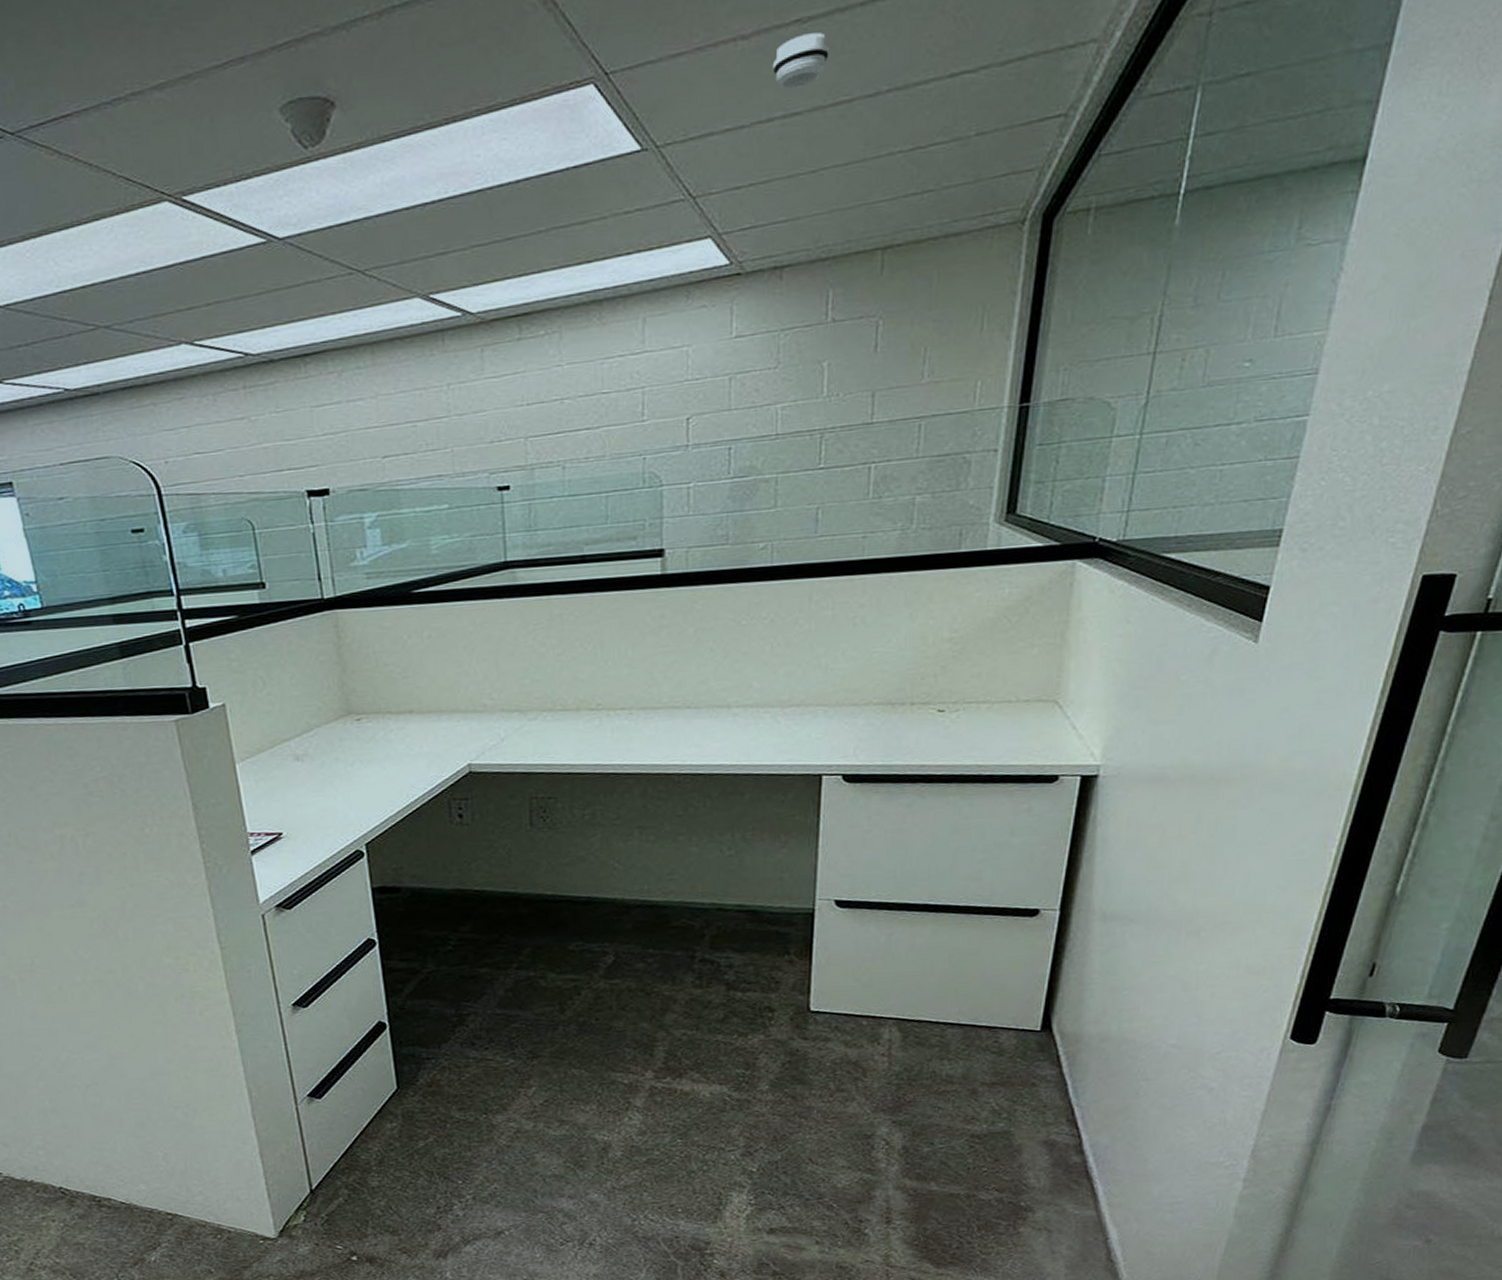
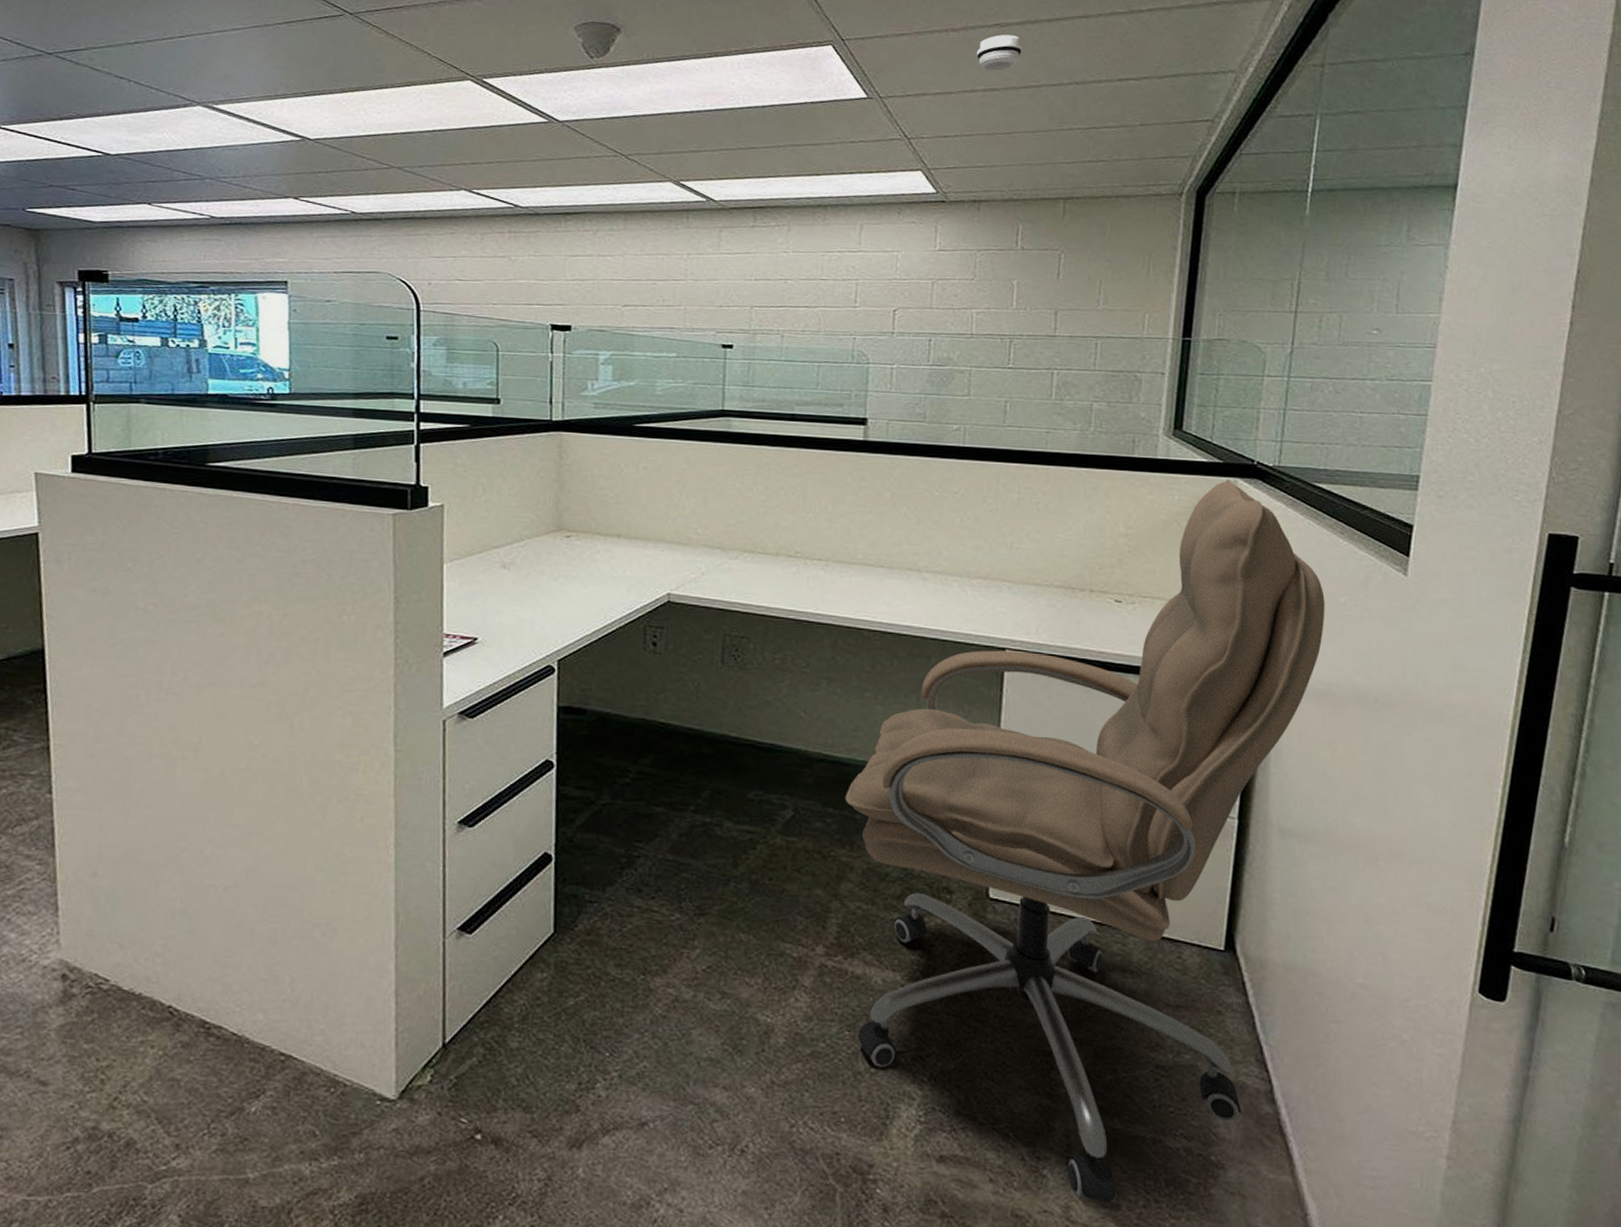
office chair: none [664,562,1165,1249] -> present [845,479,1325,1203]

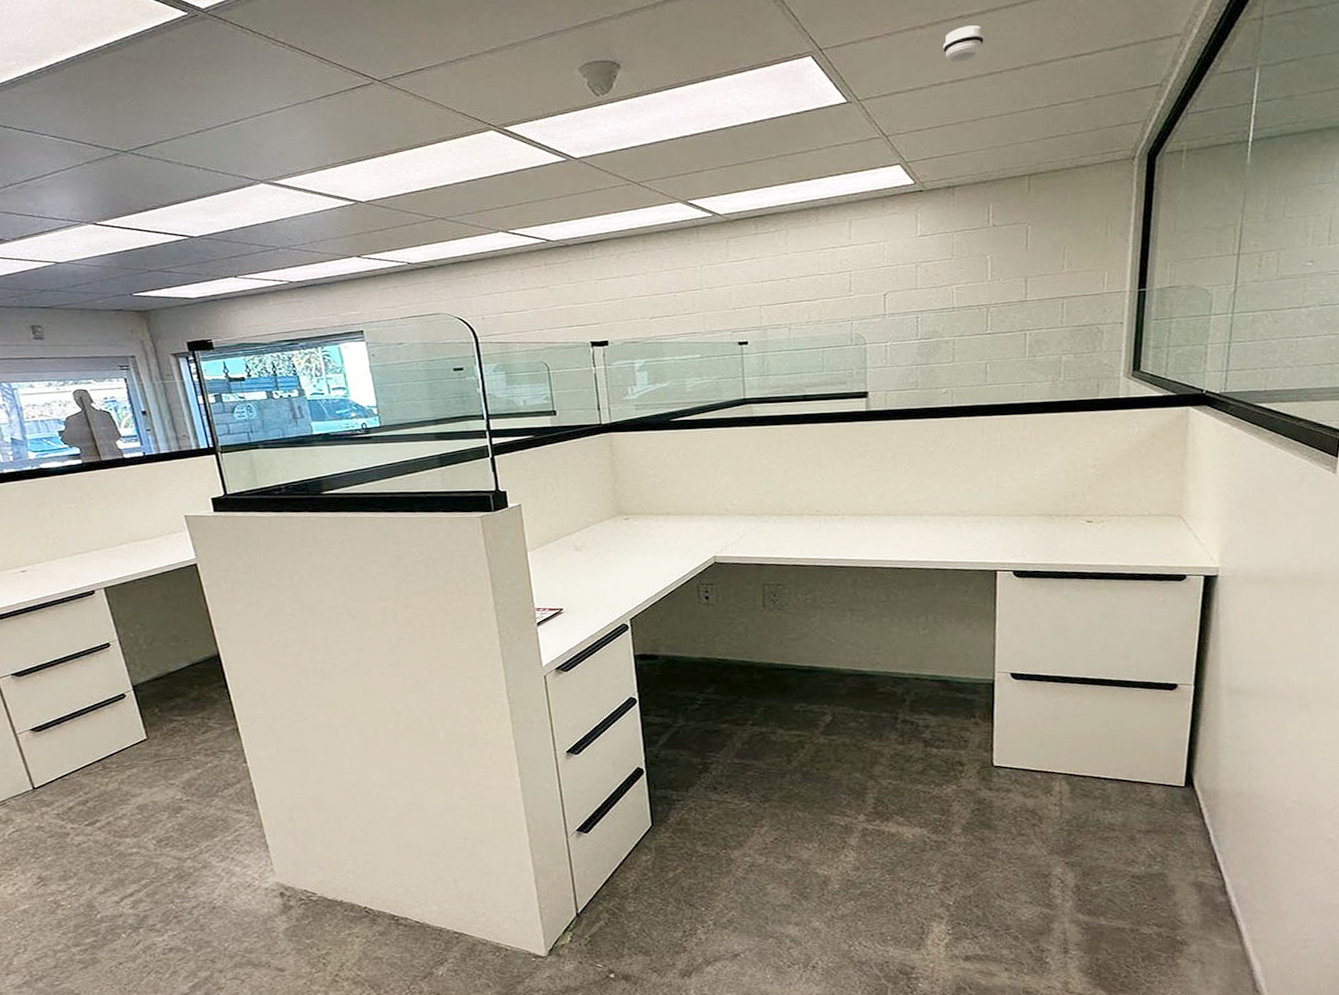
office chair: present [845,479,1325,1203] -> none [872,408,1266,977]

